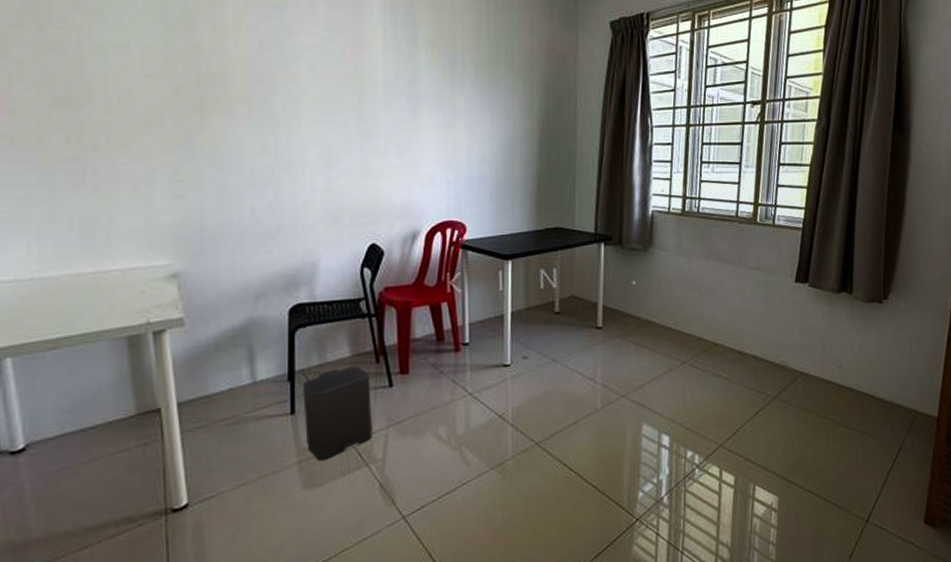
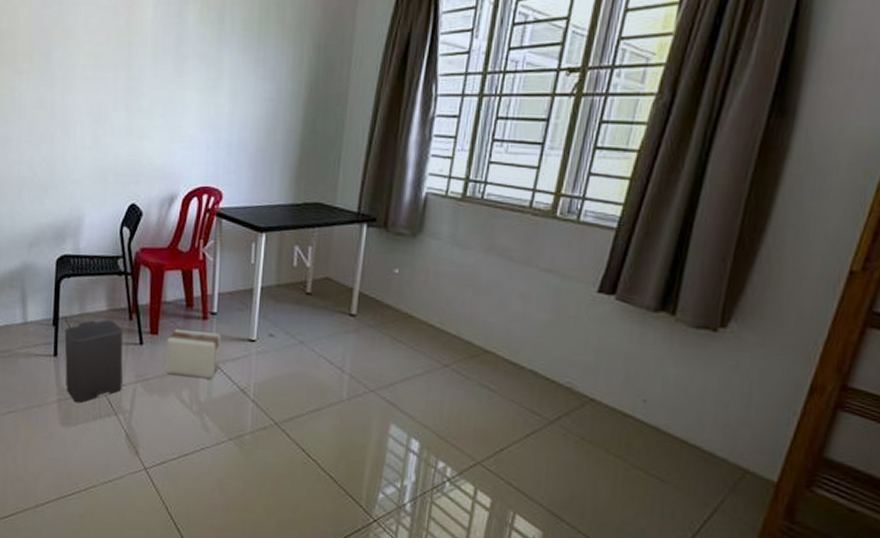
box: none [418,363,476,412] -> present [165,328,221,379]

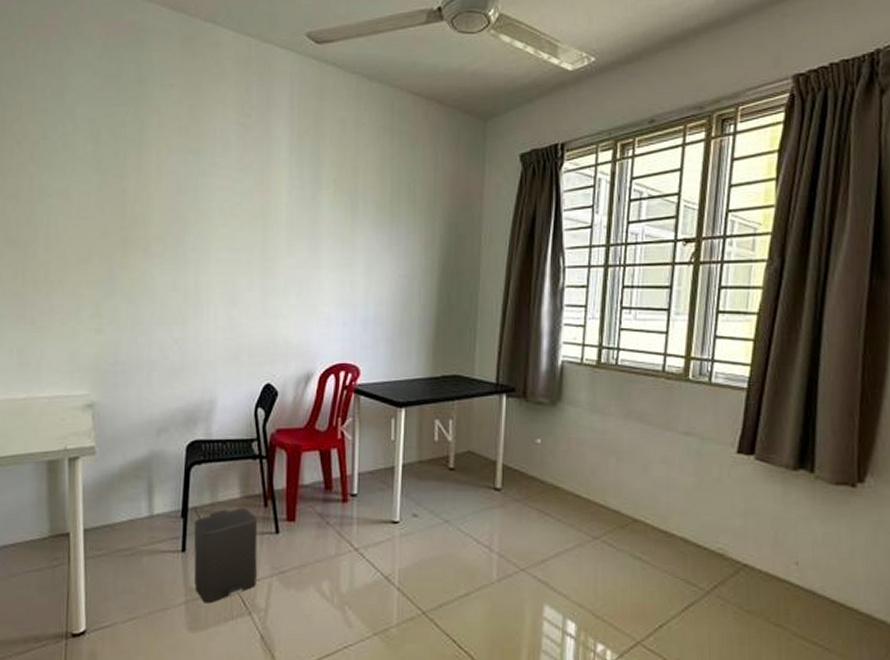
box: present [165,328,221,379] -> none [304,513,362,567]

